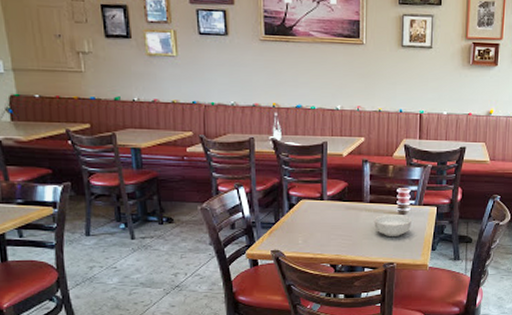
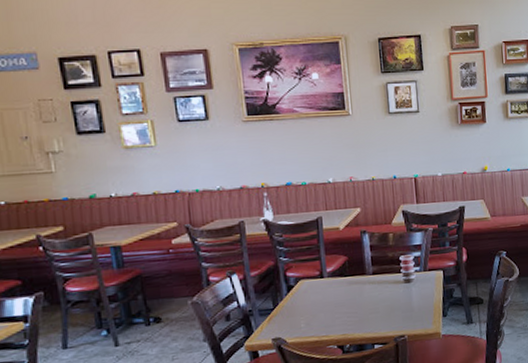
cereal bowl: present [374,213,411,238] -> none [379,282,419,308]

